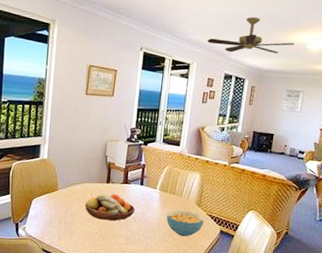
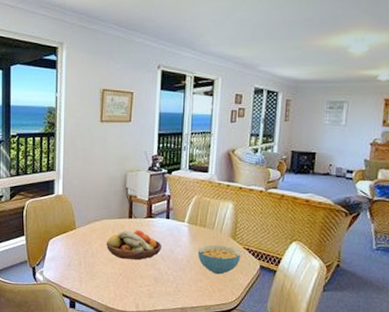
ceiling fan: present [207,16,295,53] -> none [232,21,334,64]

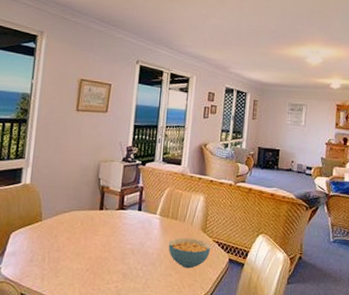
fruit bowl: present [107,230,161,261] -> none [74,222,132,255]

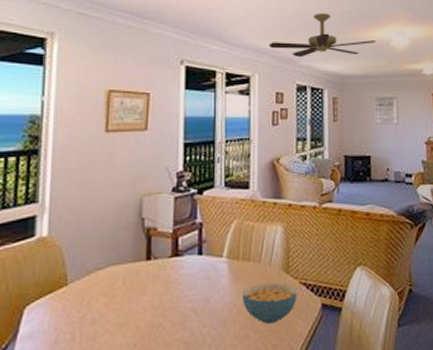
ceiling fan: none [206,30,294,67] -> present [268,12,376,58]

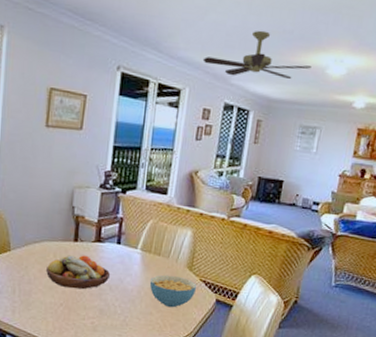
fruit bowl: none [114,275,193,321] -> present [46,255,110,290]

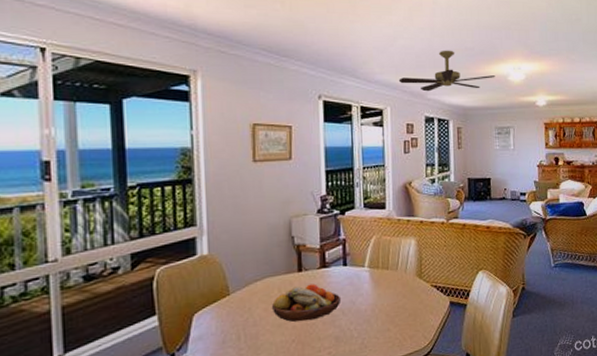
cereal bowl: present [149,275,196,308] -> none [382,286,429,320]

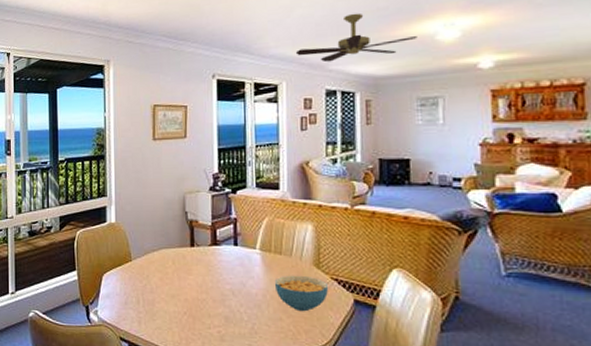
fruit bowl: present [272,284,340,322] -> none [167,260,231,296]
cereal bowl: none [382,286,429,320] -> present [274,275,328,312]

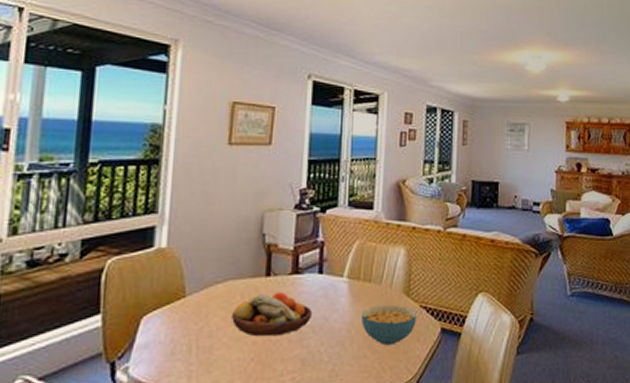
fruit bowl: none [167,260,231,296] -> present [232,292,312,337]
ceiling fan: present [295,13,418,63] -> none [399,32,511,78]

